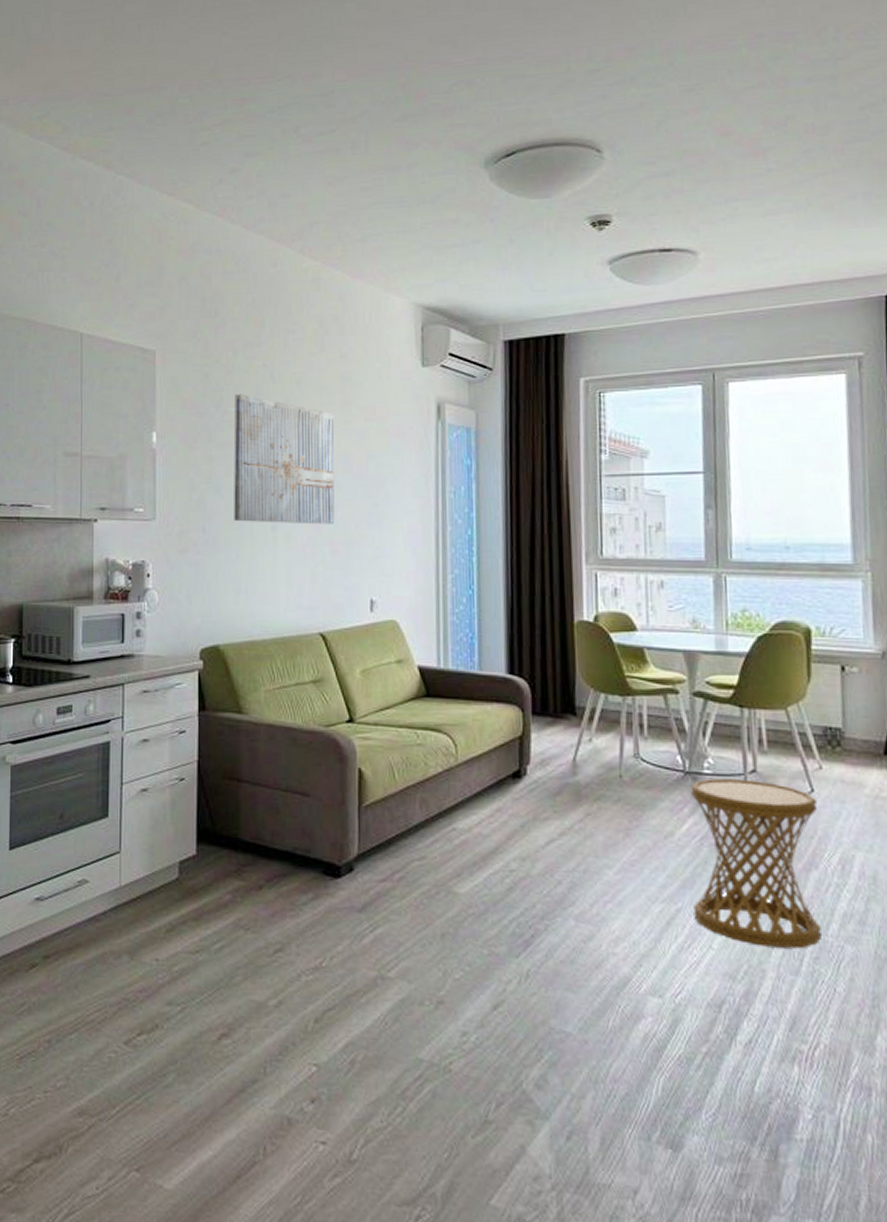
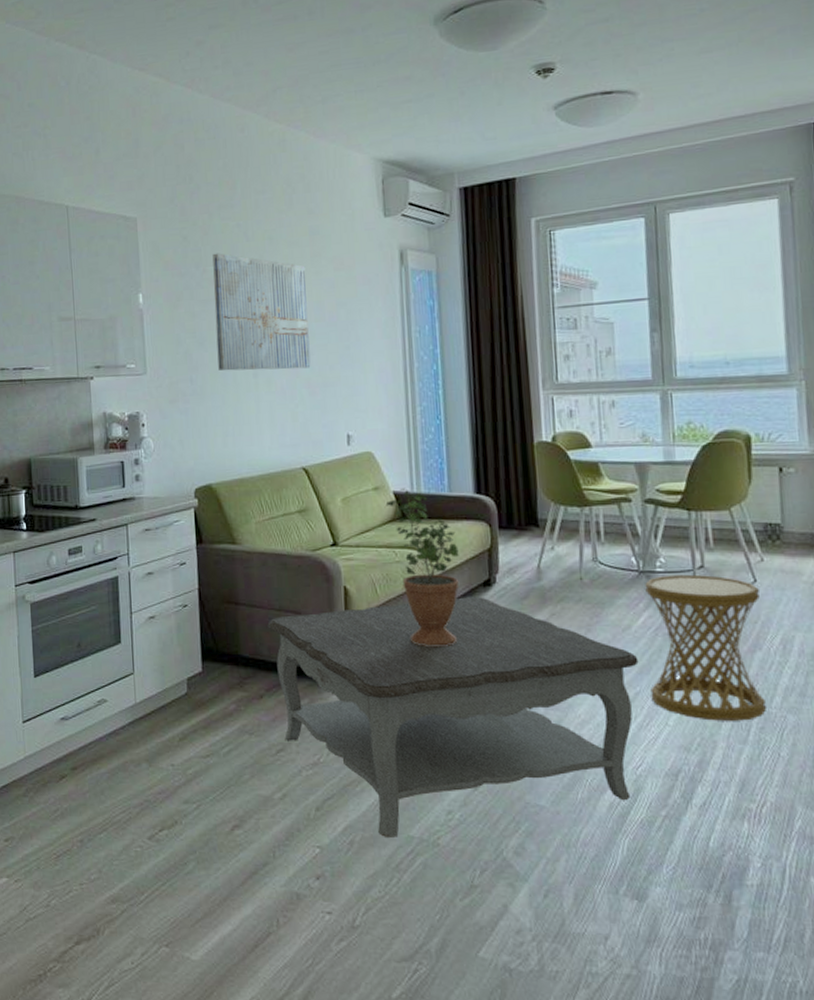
coffee table: none [272,789,681,1059] -> present [267,597,639,837]
potted plant: none [409,662,487,843] -> present [385,487,460,646]

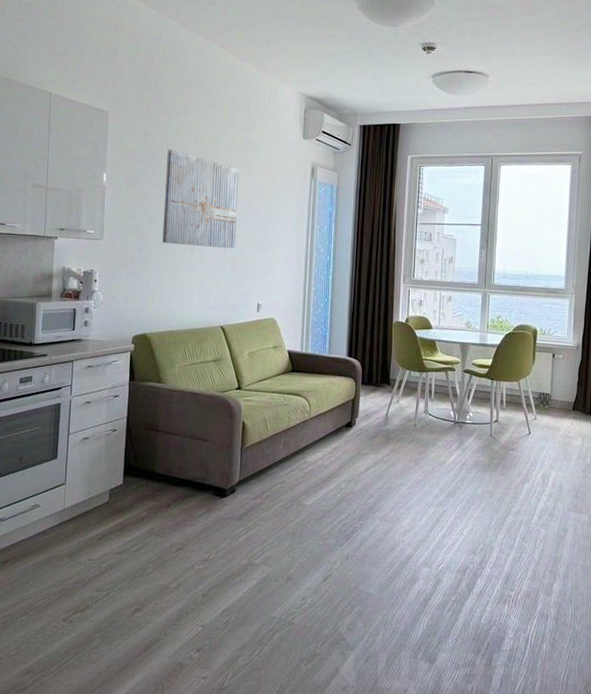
coffee table: present [267,597,639,837] -> none [180,434,448,618]
potted plant: present [385,487,460,646] -> none [281,348,331,471]
side table: present [645,574,766,721] -> none [454,425,531,533]

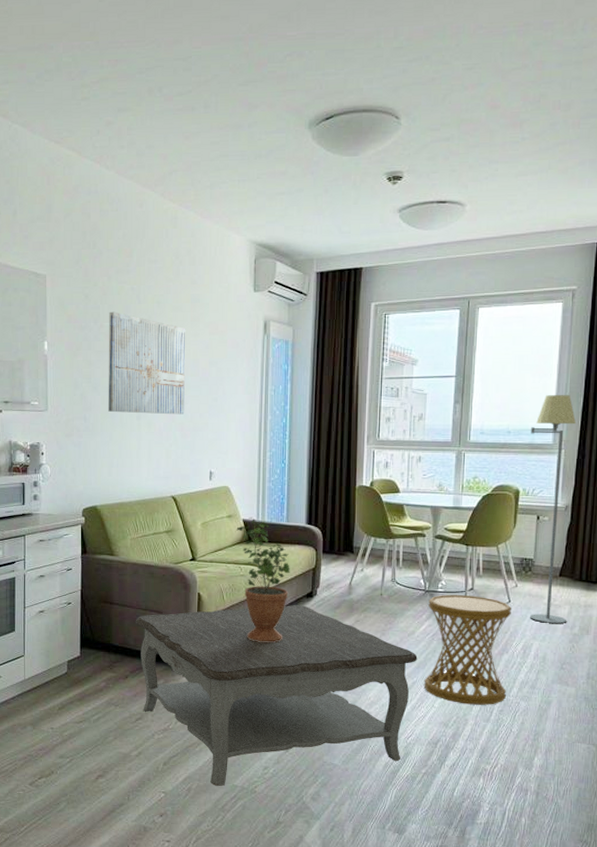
coffee table: none [180,434,448,618] -> present [135,605,418,786]
potted plant: none [281,348,331,471] -> present [236,516,290,642]
side table: none [454,425,531,533] -> present [424,594,511,705]
floor lamp: none [546,245,585,454] -> present [529,395,577,623]

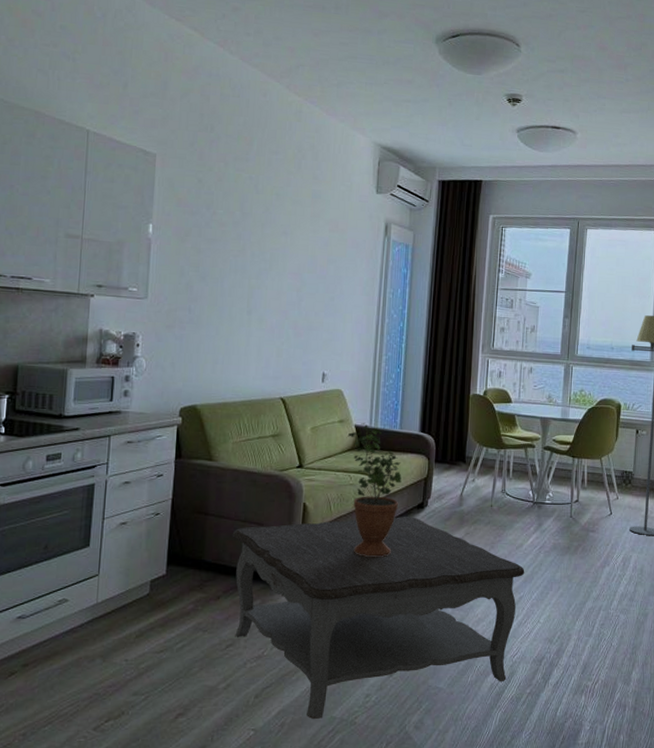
wall art: present [108,311,186,415] -> none [216,199,305,312]
side table: present [424,594,511,705] -> none [530,506,613,619]

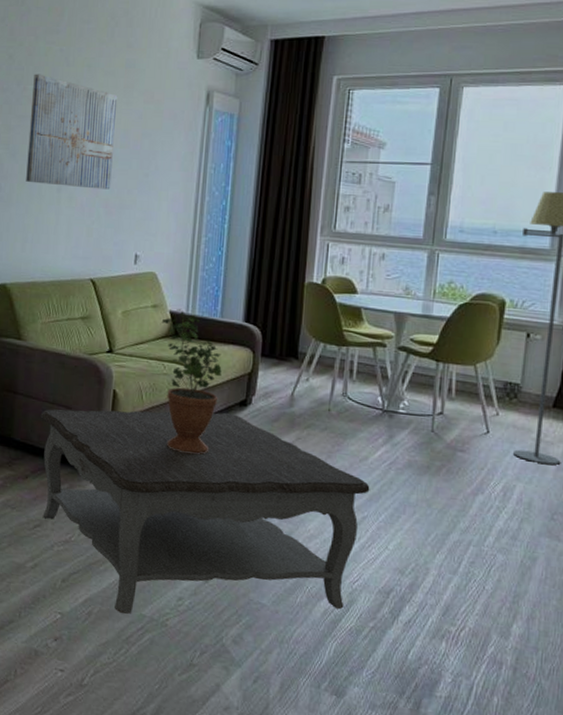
wall art: none [216,199,305,312] -> present [26,74,118,190]

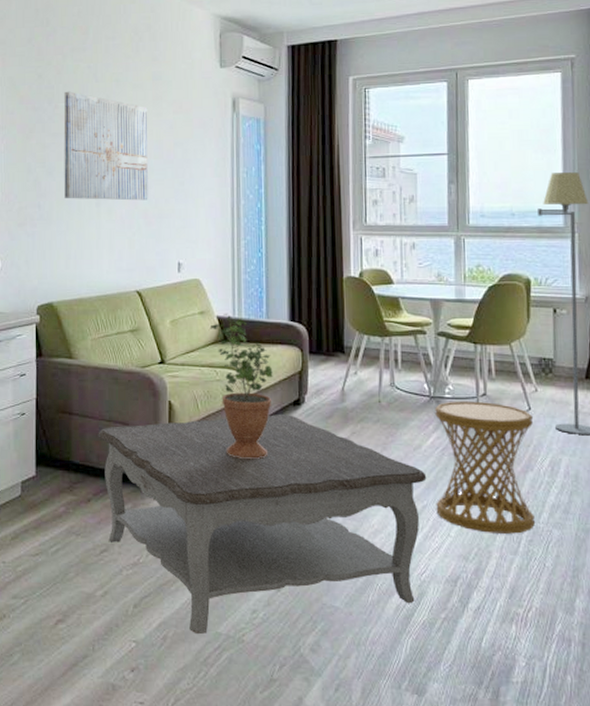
side table: none [376,417,490,554] -> present [435,401,535,534]

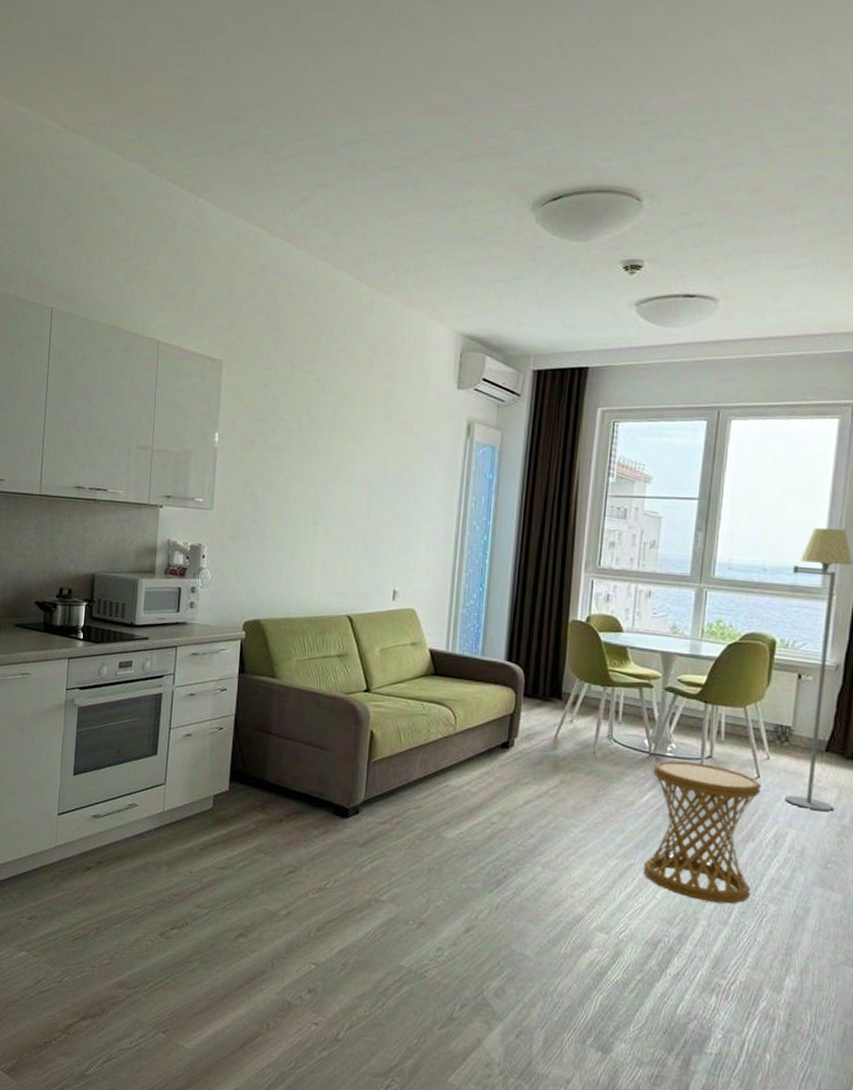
wall art: present [63,91,148,201] -> none [281,403,376,523]
coffee table: present [98,415,427,634] -> none [295,750,637,965]
potted plant: present [209,313,273,459] -> none [420,646,483,798]

